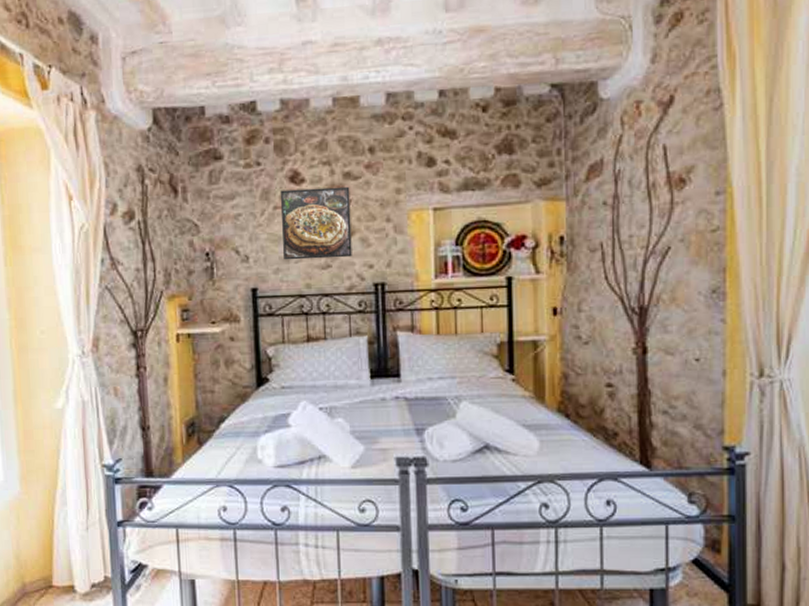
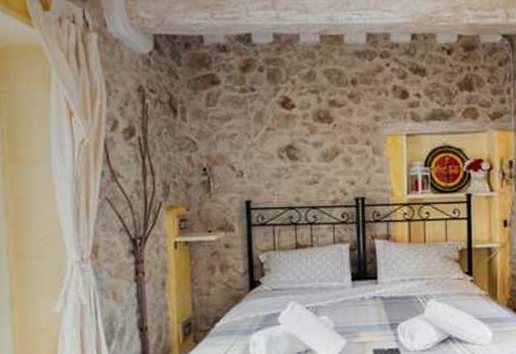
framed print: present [280,186,352,260] -> none [272,113,337,176]

